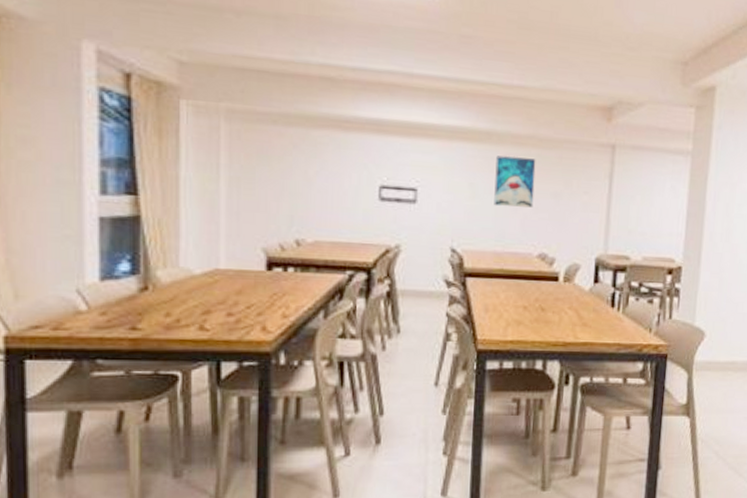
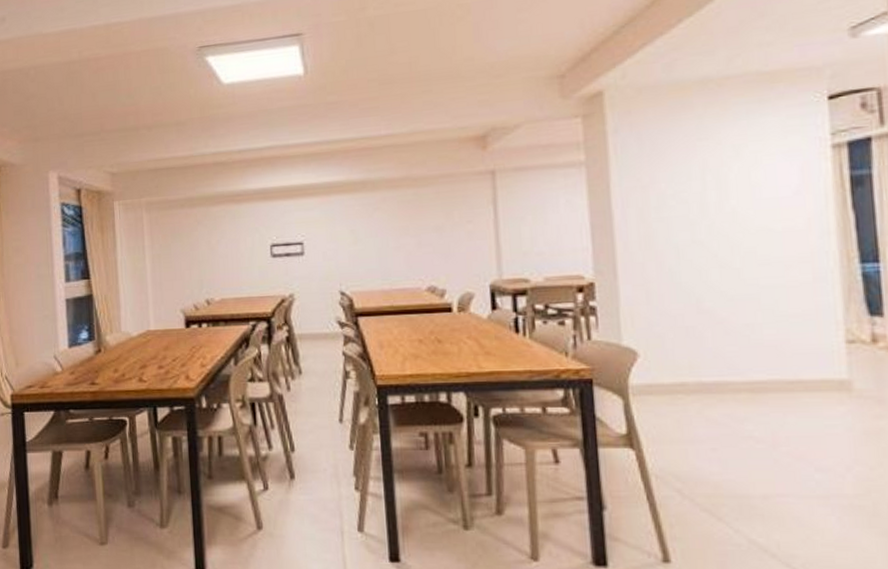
wall art: present [494,156,536,208] -> none [373,198,416,248]

